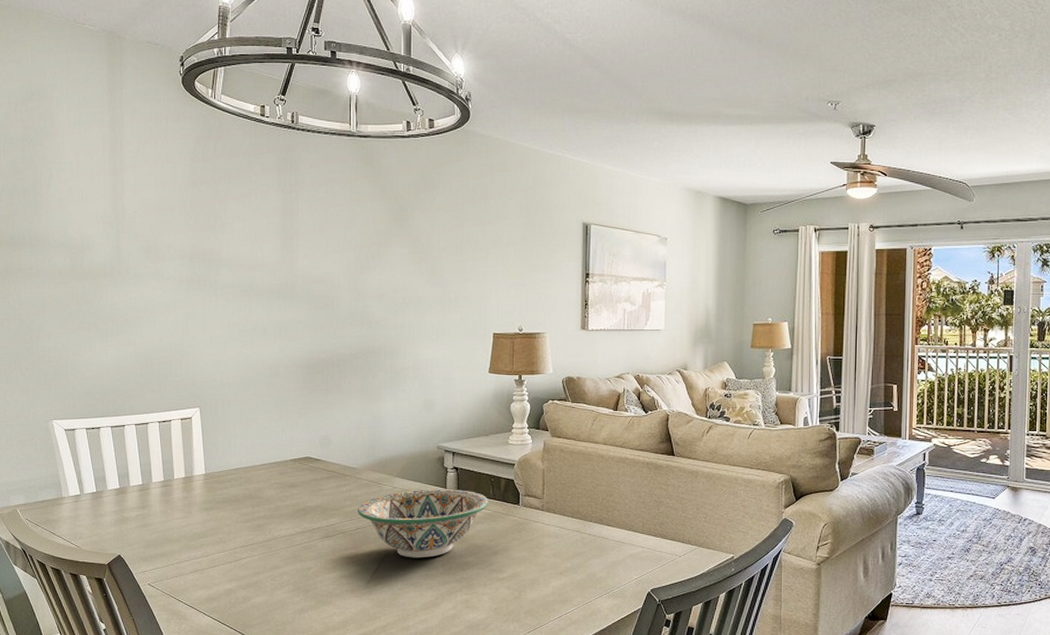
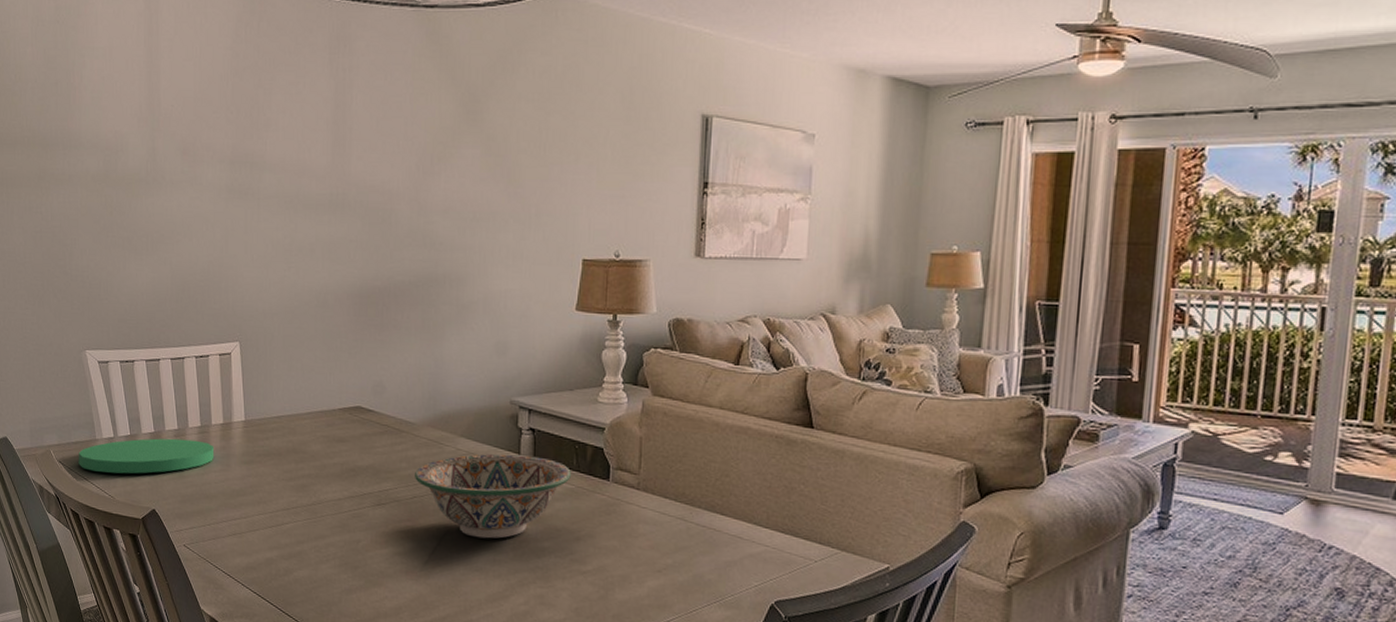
plate: none [45,492,177,526] -> present [78,438,215,474]

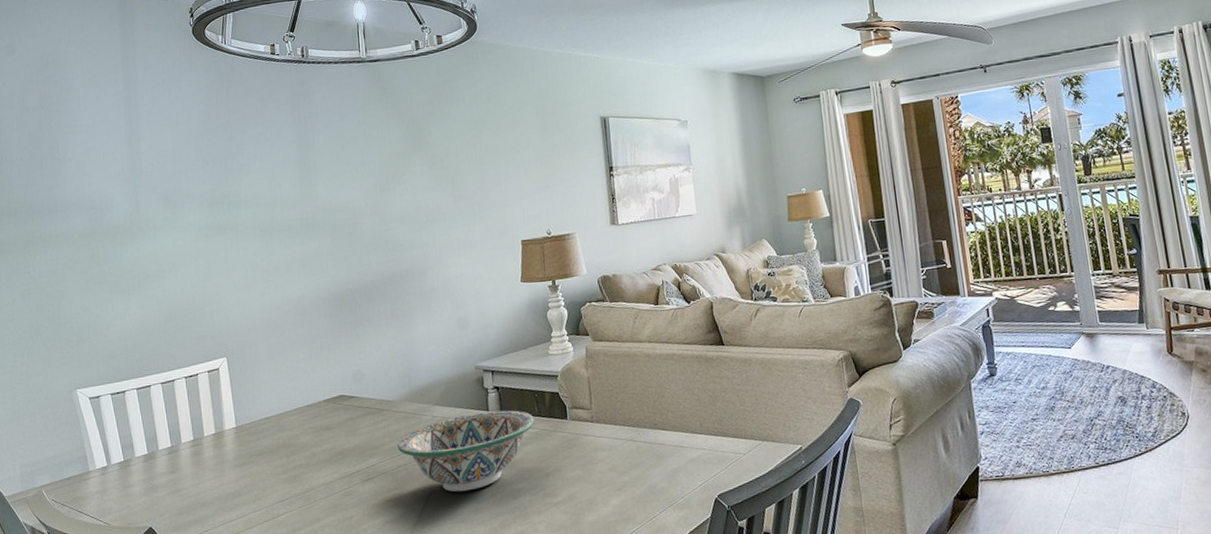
plate: present [78,438,215,474] -> none [71,453,208,503]

